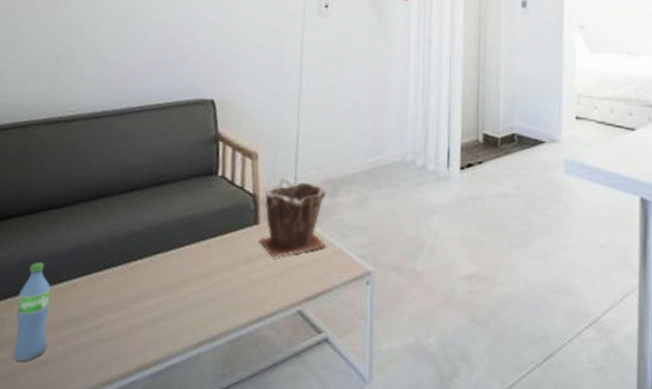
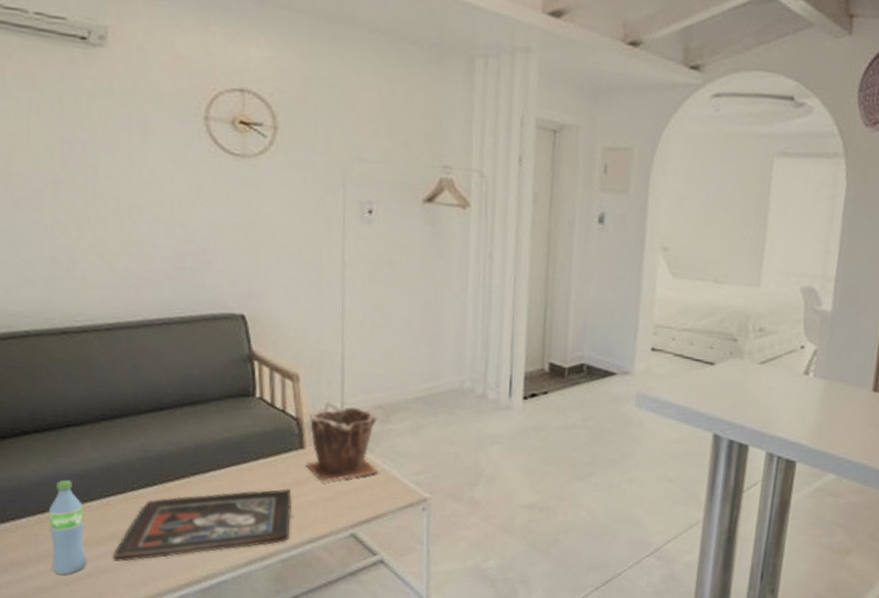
religious icon: none [70,265,245,346] -> present [112,489,294,562]

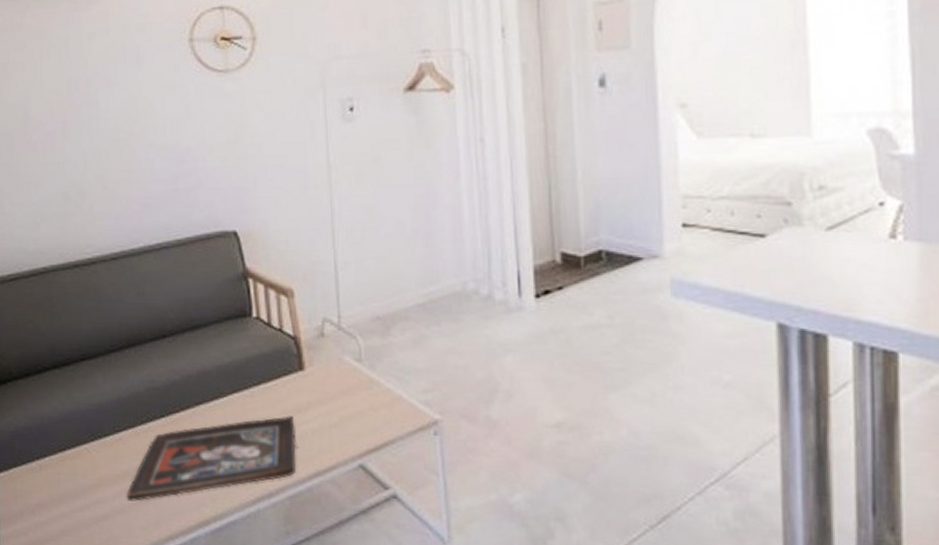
water bottle: present [48,479,86,575] -> none [68,415,103,517]
plant pot: present [306,406,379,482] -> none [307,320,384,406]

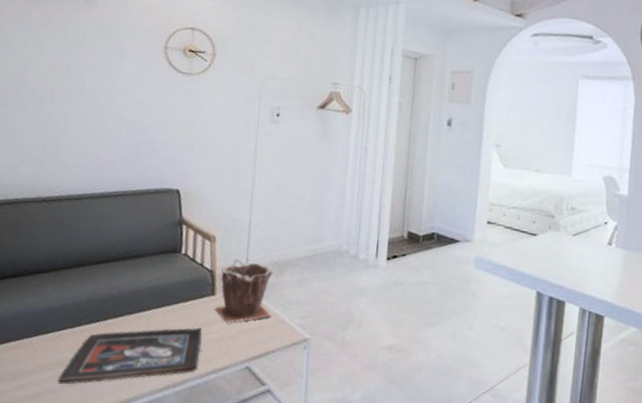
plant pot: none [307,320,384,406] -> present [215,262,274,323]

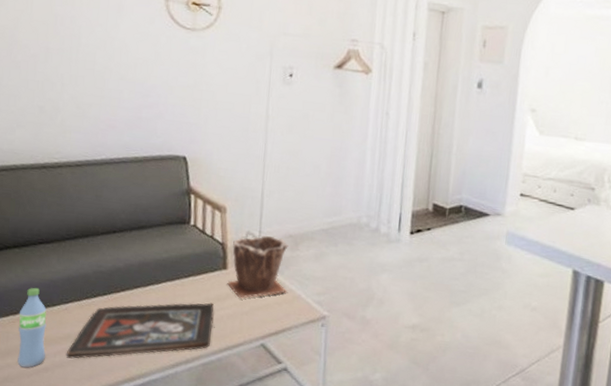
water bottle: none [9,315,41,395] -> present [17,287,46,368]

